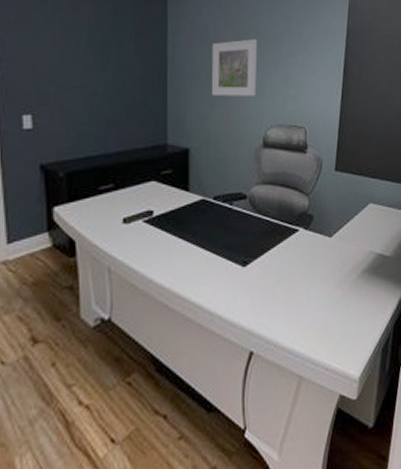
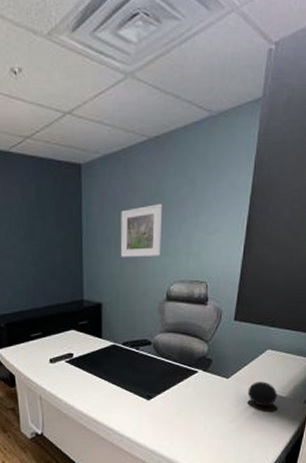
decorative ball: none [352,239,381,269] -> present [248,381,277,407]

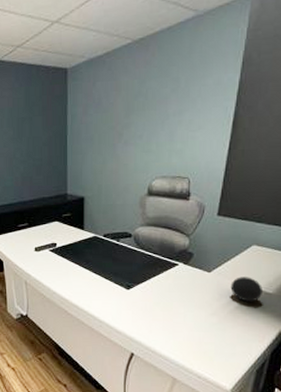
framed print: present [120,204,163,257] -> none [103,103,146,154]

